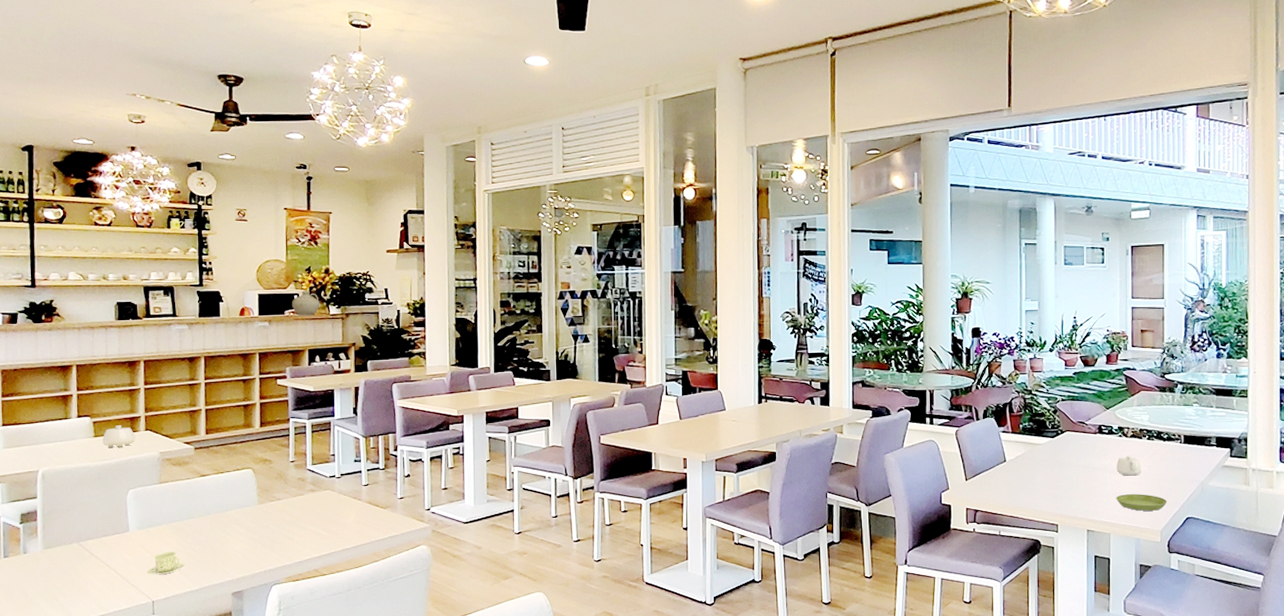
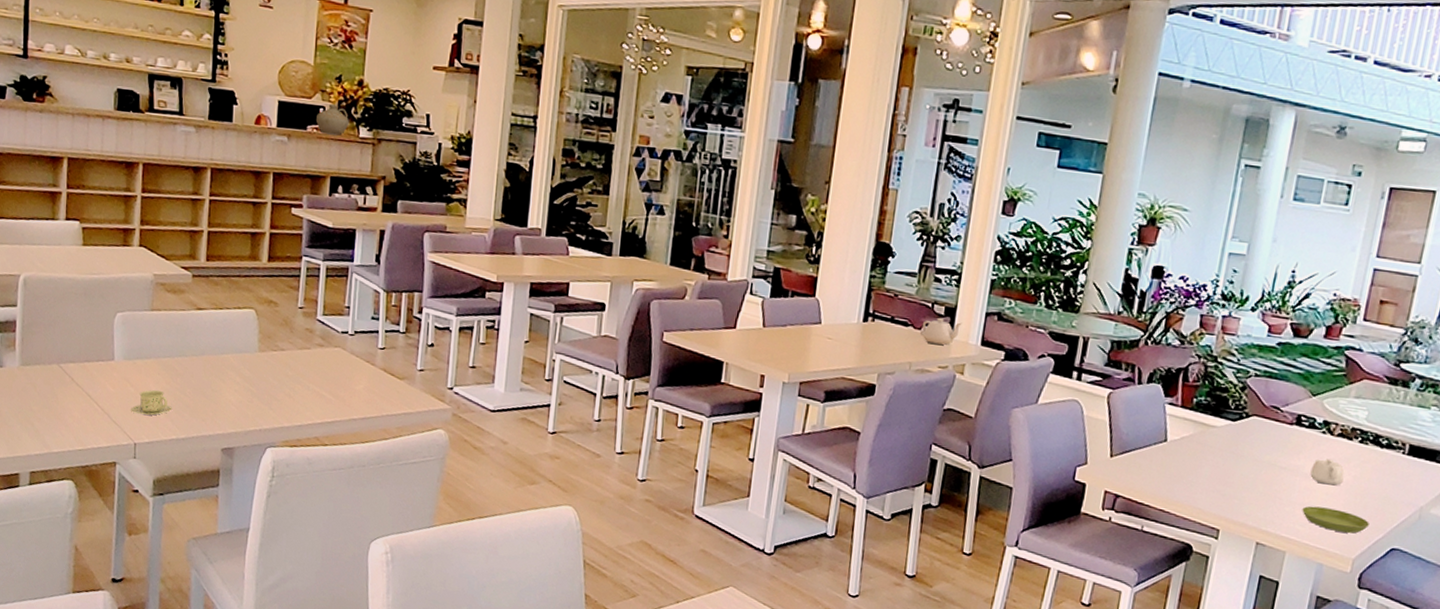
sugar bowl: present [102,425,135,449] -> none [91,235,128,262]
teapot: none [804,392,835,413] -> present [919,318,962,346]

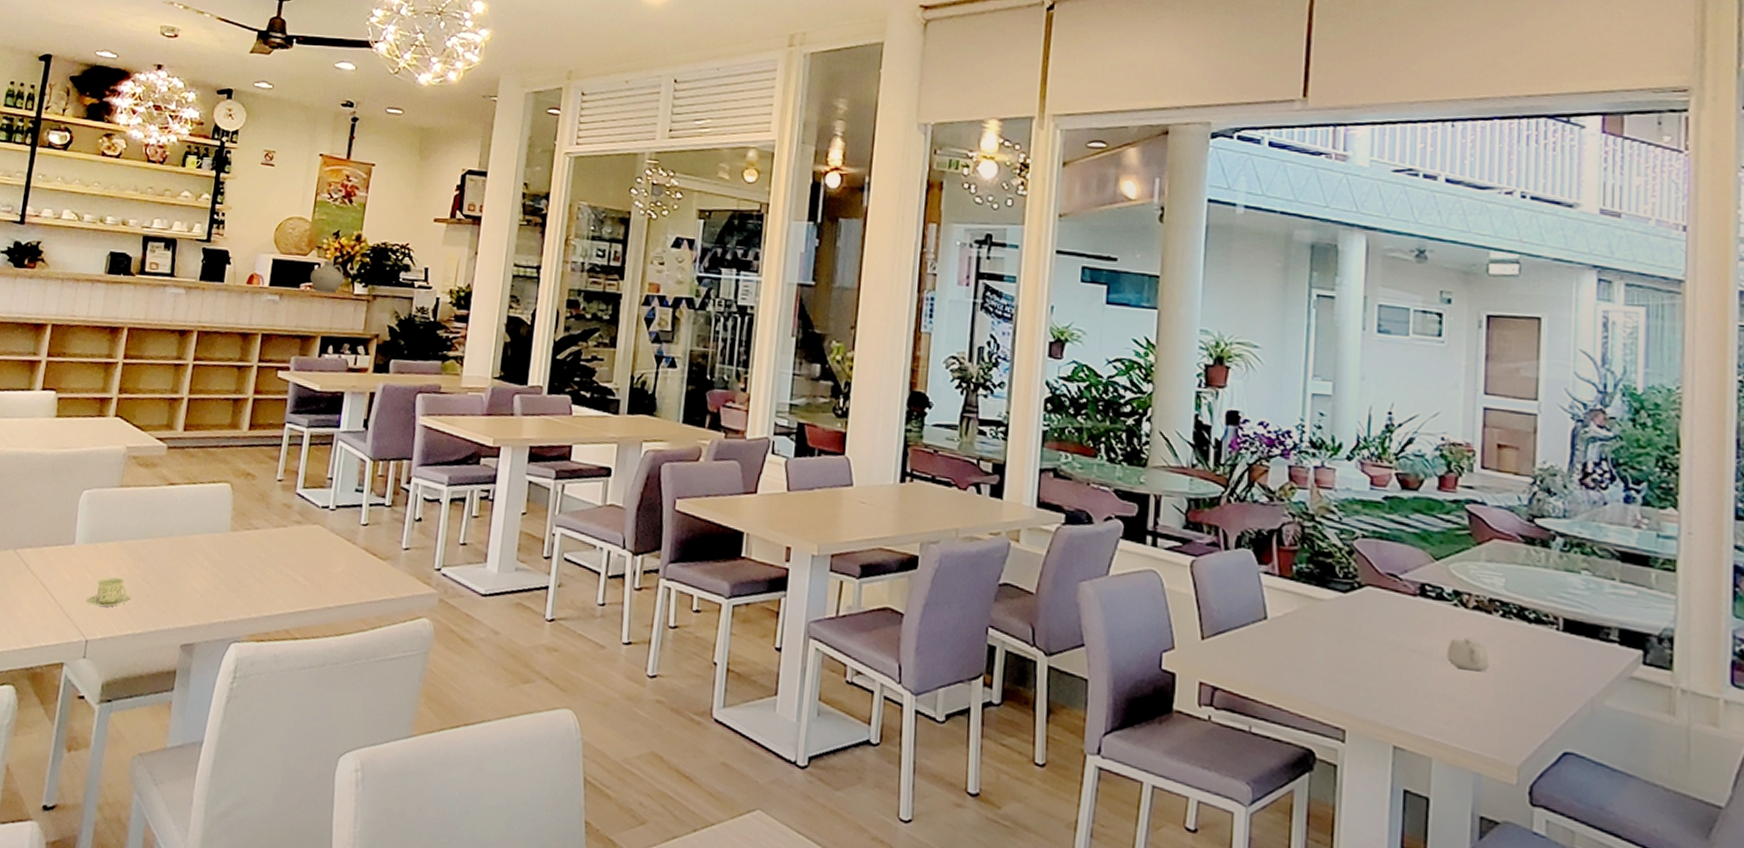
teapot: present [919,318,962,346] -> none [965,476,1013,509]
saucer: present [1302,506,1369,534] -> none [1444,698,1530,733]

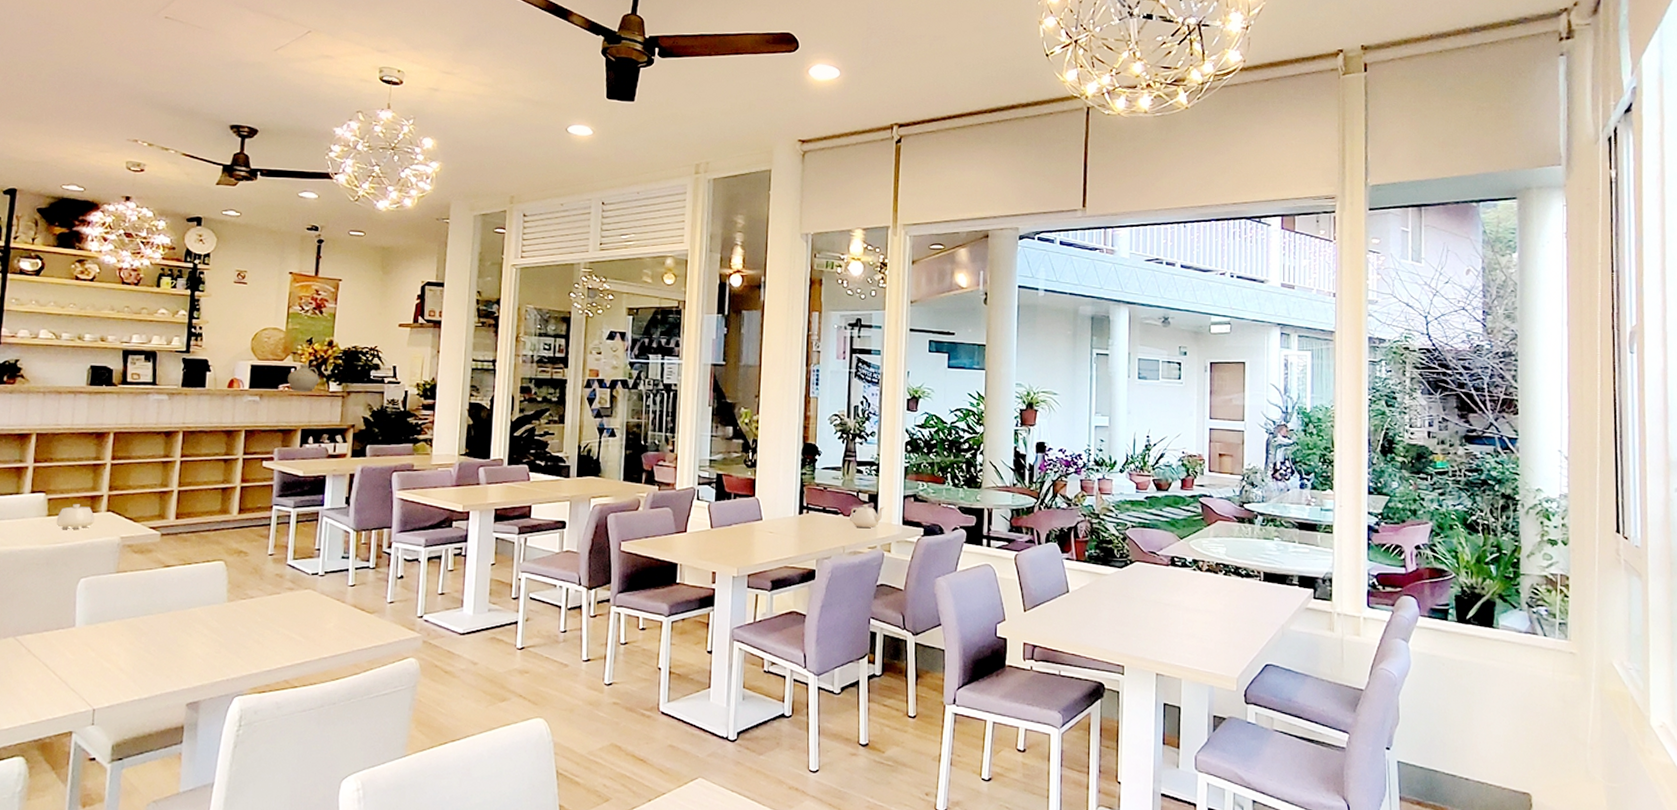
sugar bowl: none [64,405,102,434] -> present [56,504,95,530]
cup and saucer: present [85,577,132,607] -> none [90,651,136,678]
teapot: none [965,476,1013,509] -> present [849,505,884,529]
sugar bowl: present [1447,637,1489,672] -> none [1190,592,1217,615]

